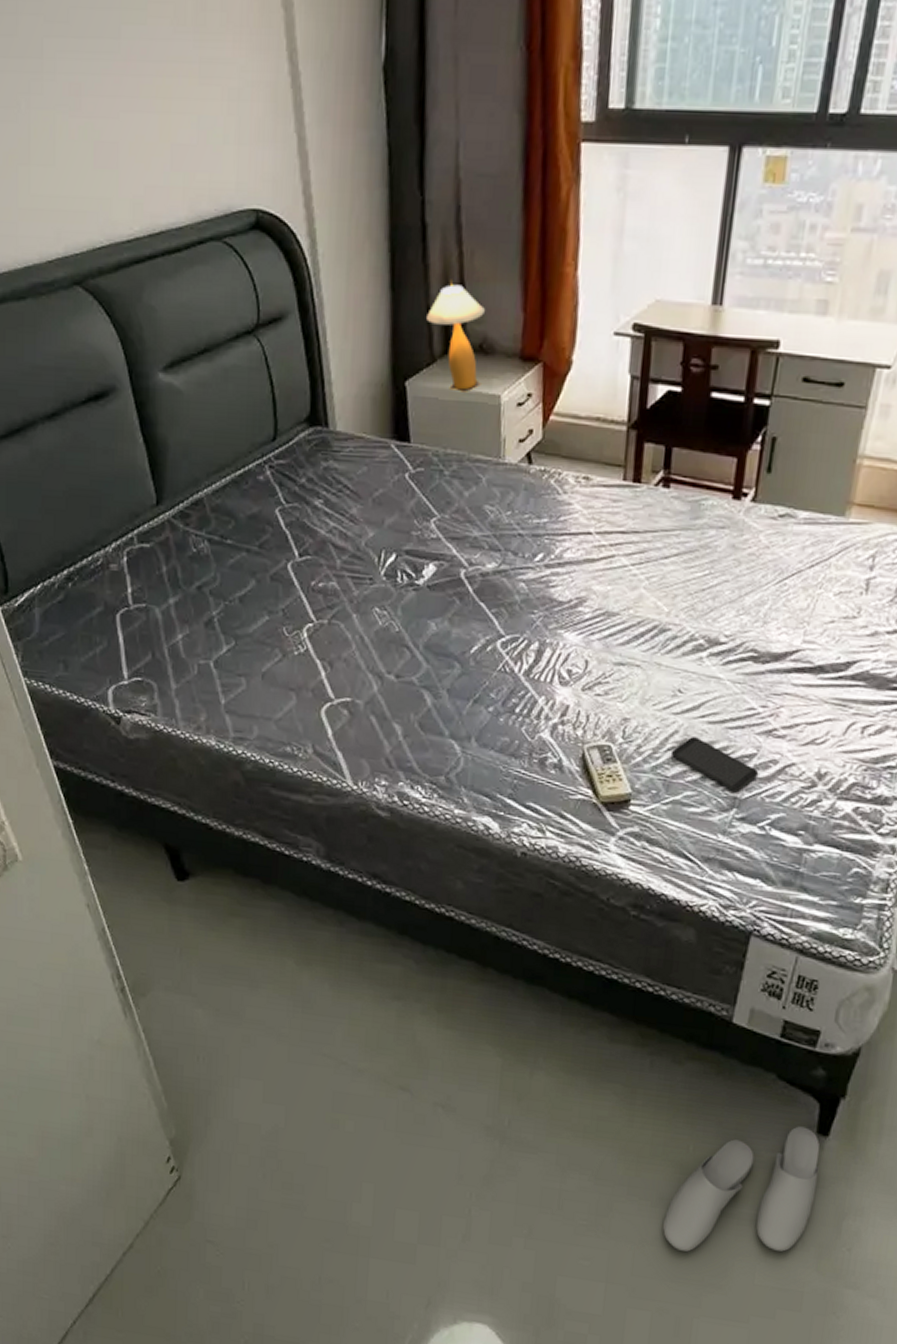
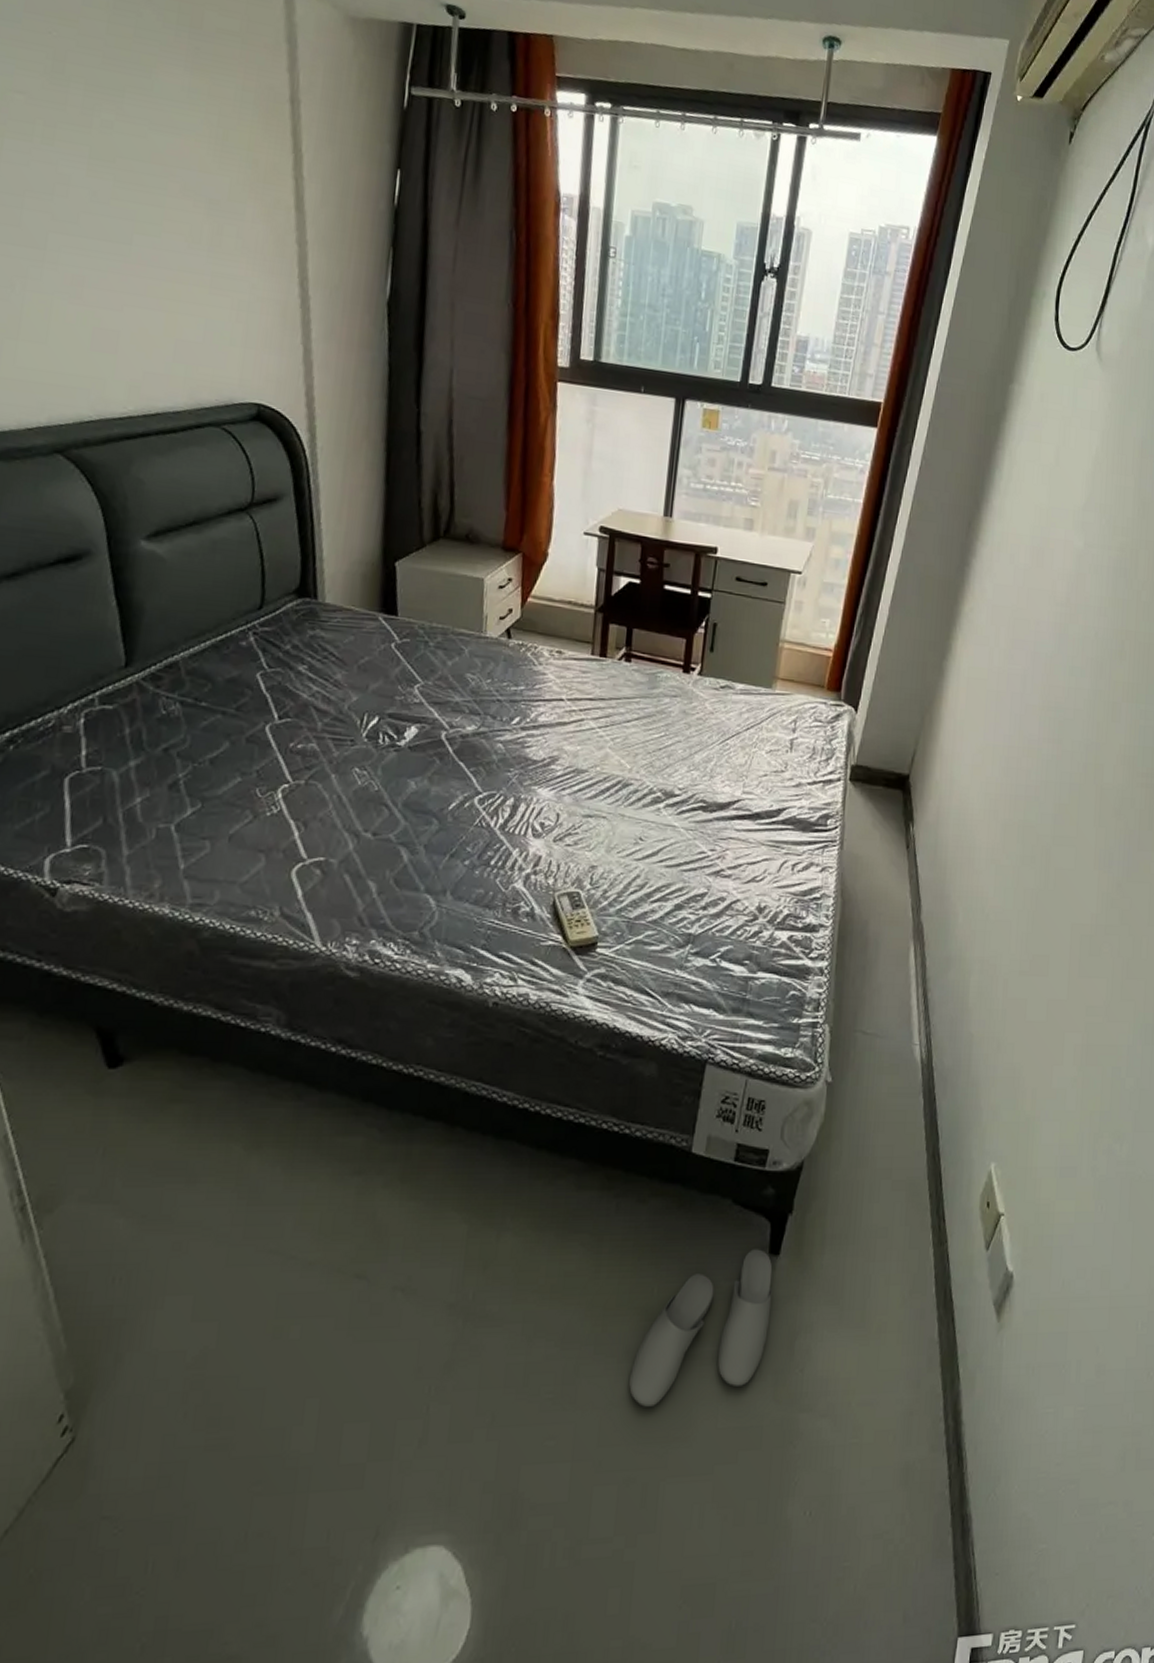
table lamp: present [427,279,485,391] -> none [418,478,472,573]
mobile phone: present [670,737,759,793] -> none [633,880,710,929]

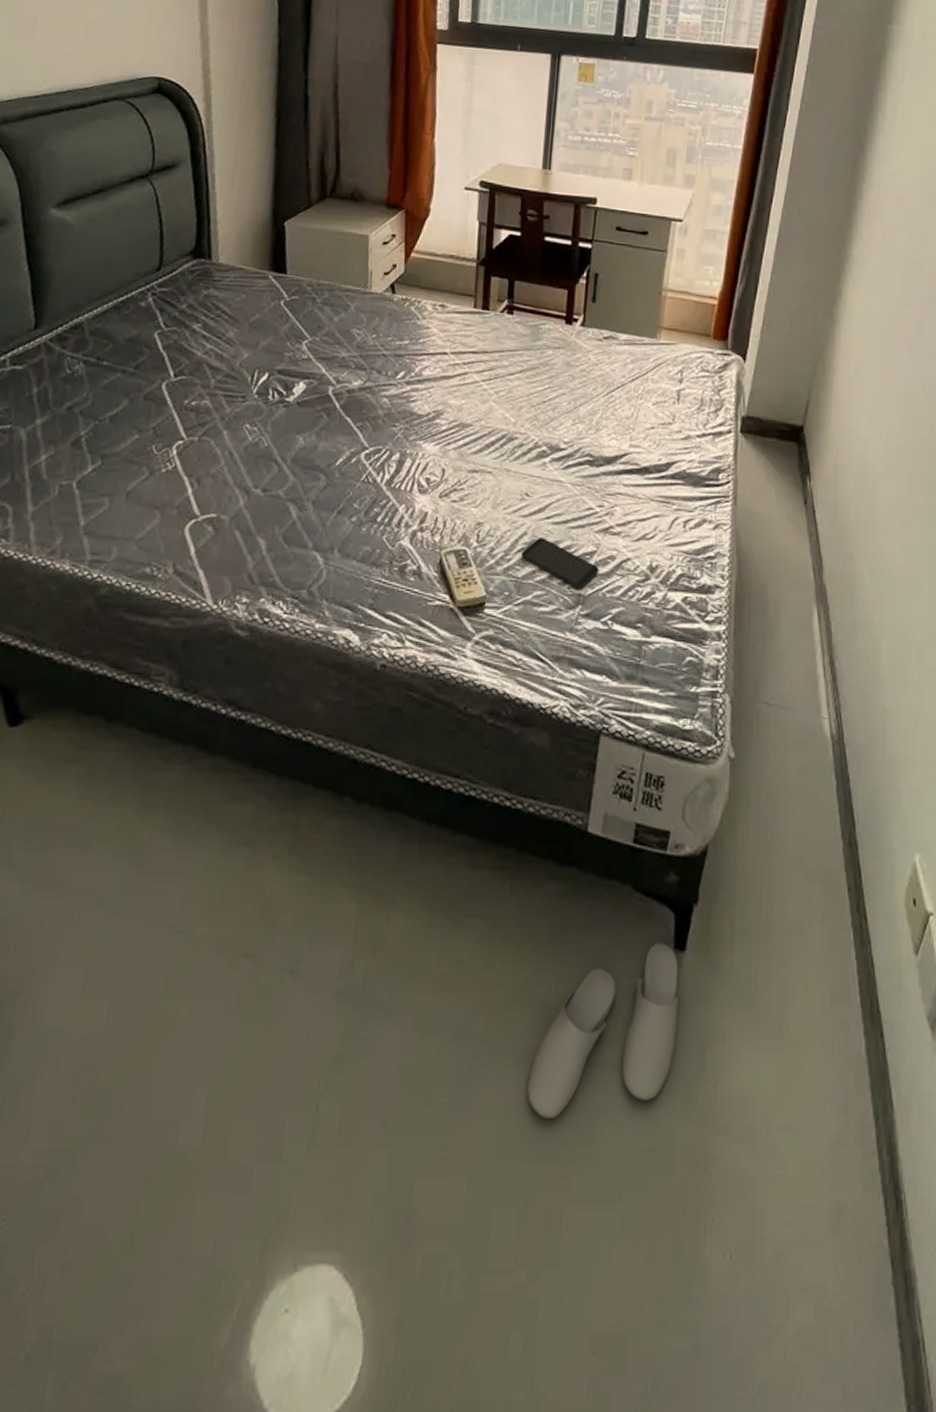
mobile phone: none [633,880,710,929] -> present [520,538,600,590]

